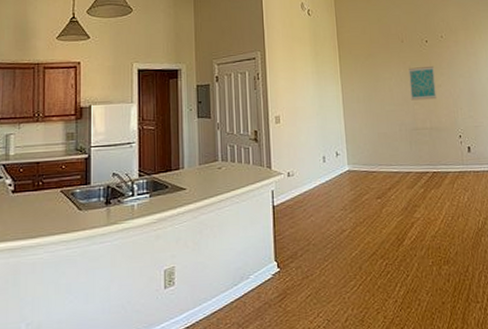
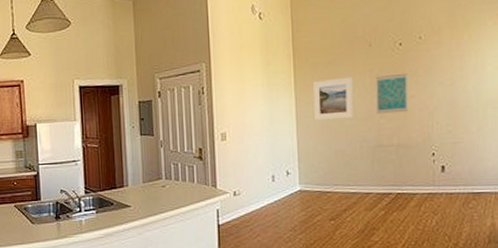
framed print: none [356,67,392,106] -> present [312,77,354,121]

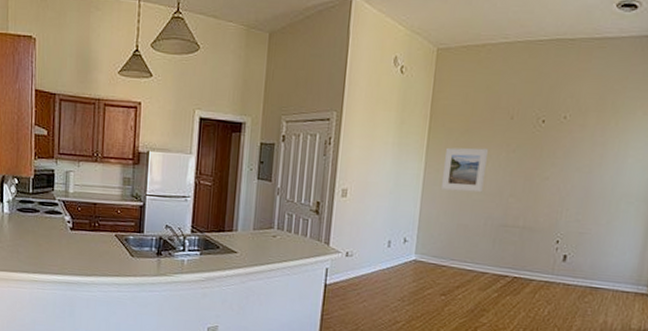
wall art: present [375,73,409,114] -> none [505,152,546,194]

